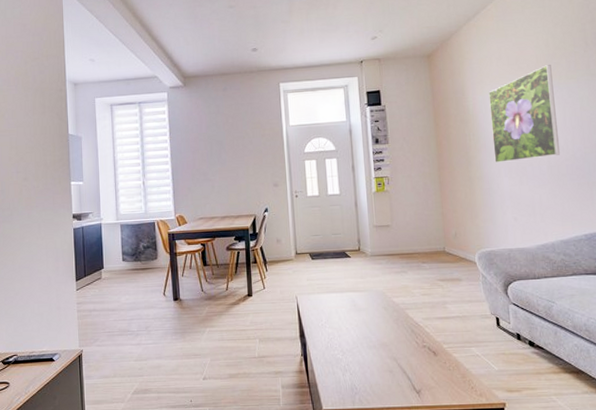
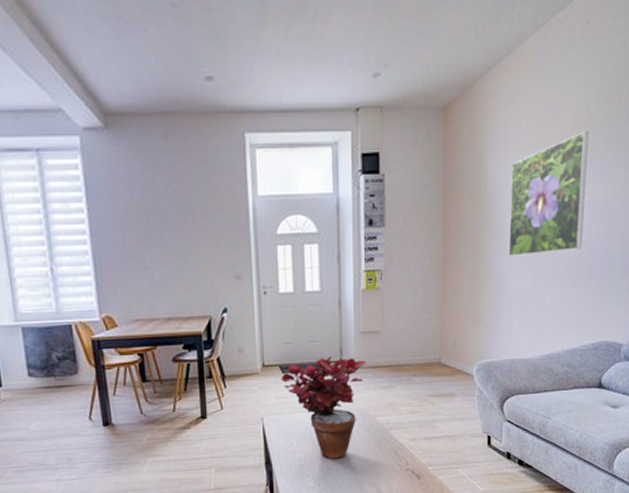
potted plant: none [310,246,381,335] -> present [280,356,367,460]

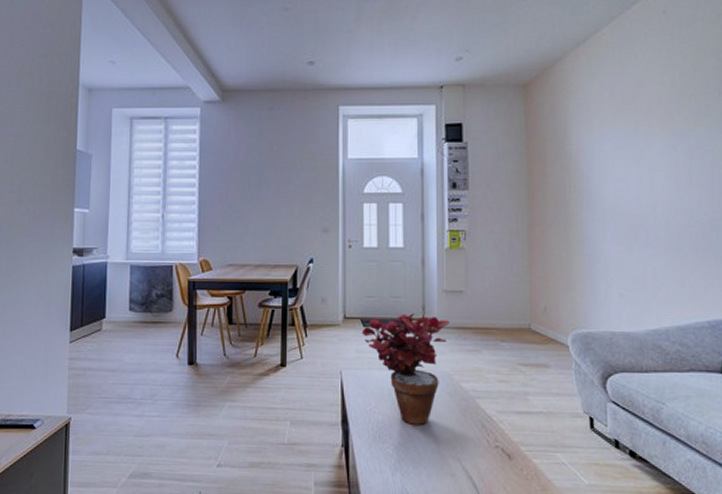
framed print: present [508,132,589,256] -> none [597,107,682,223]

